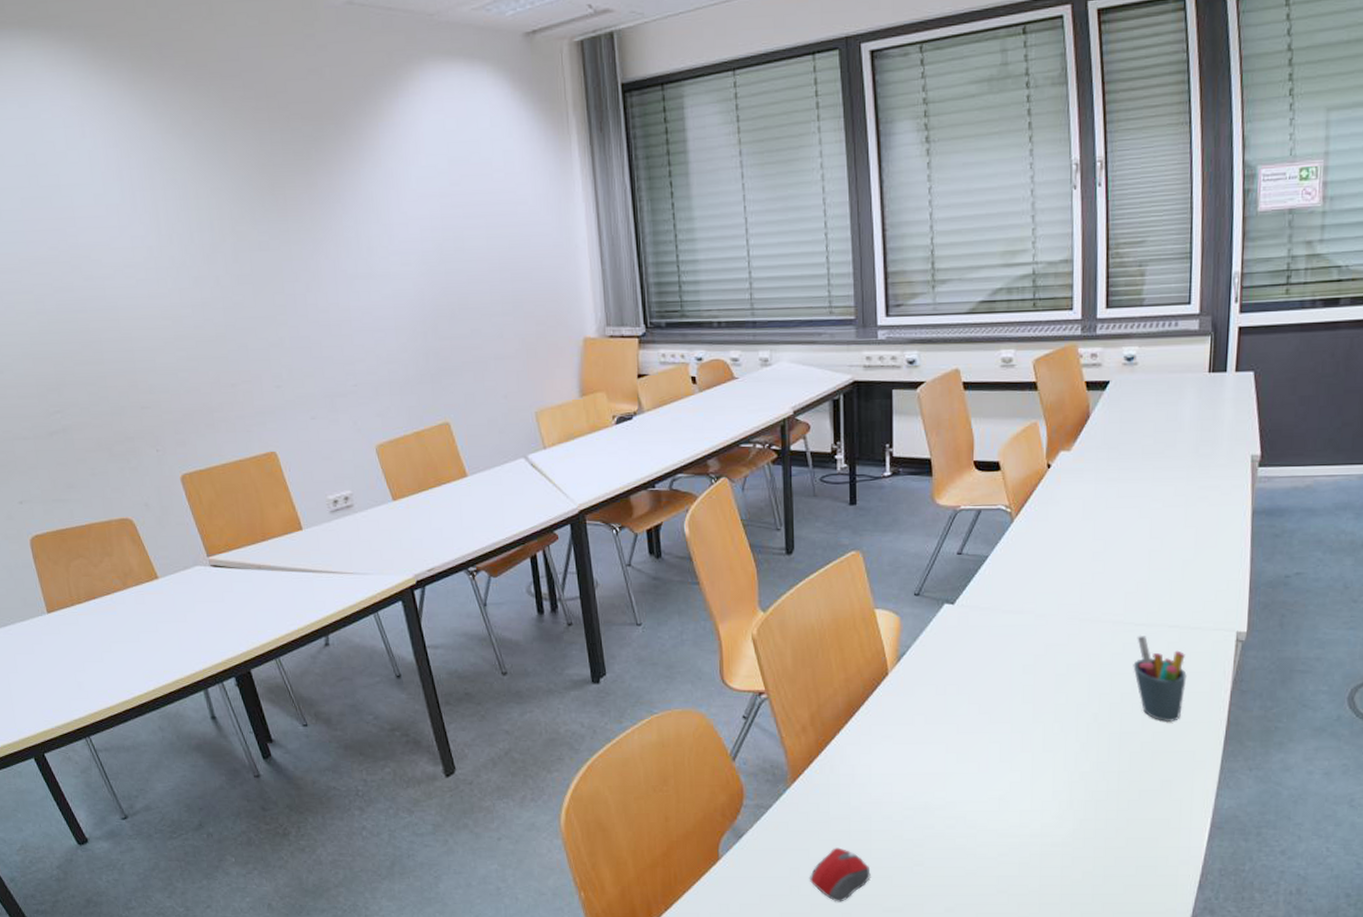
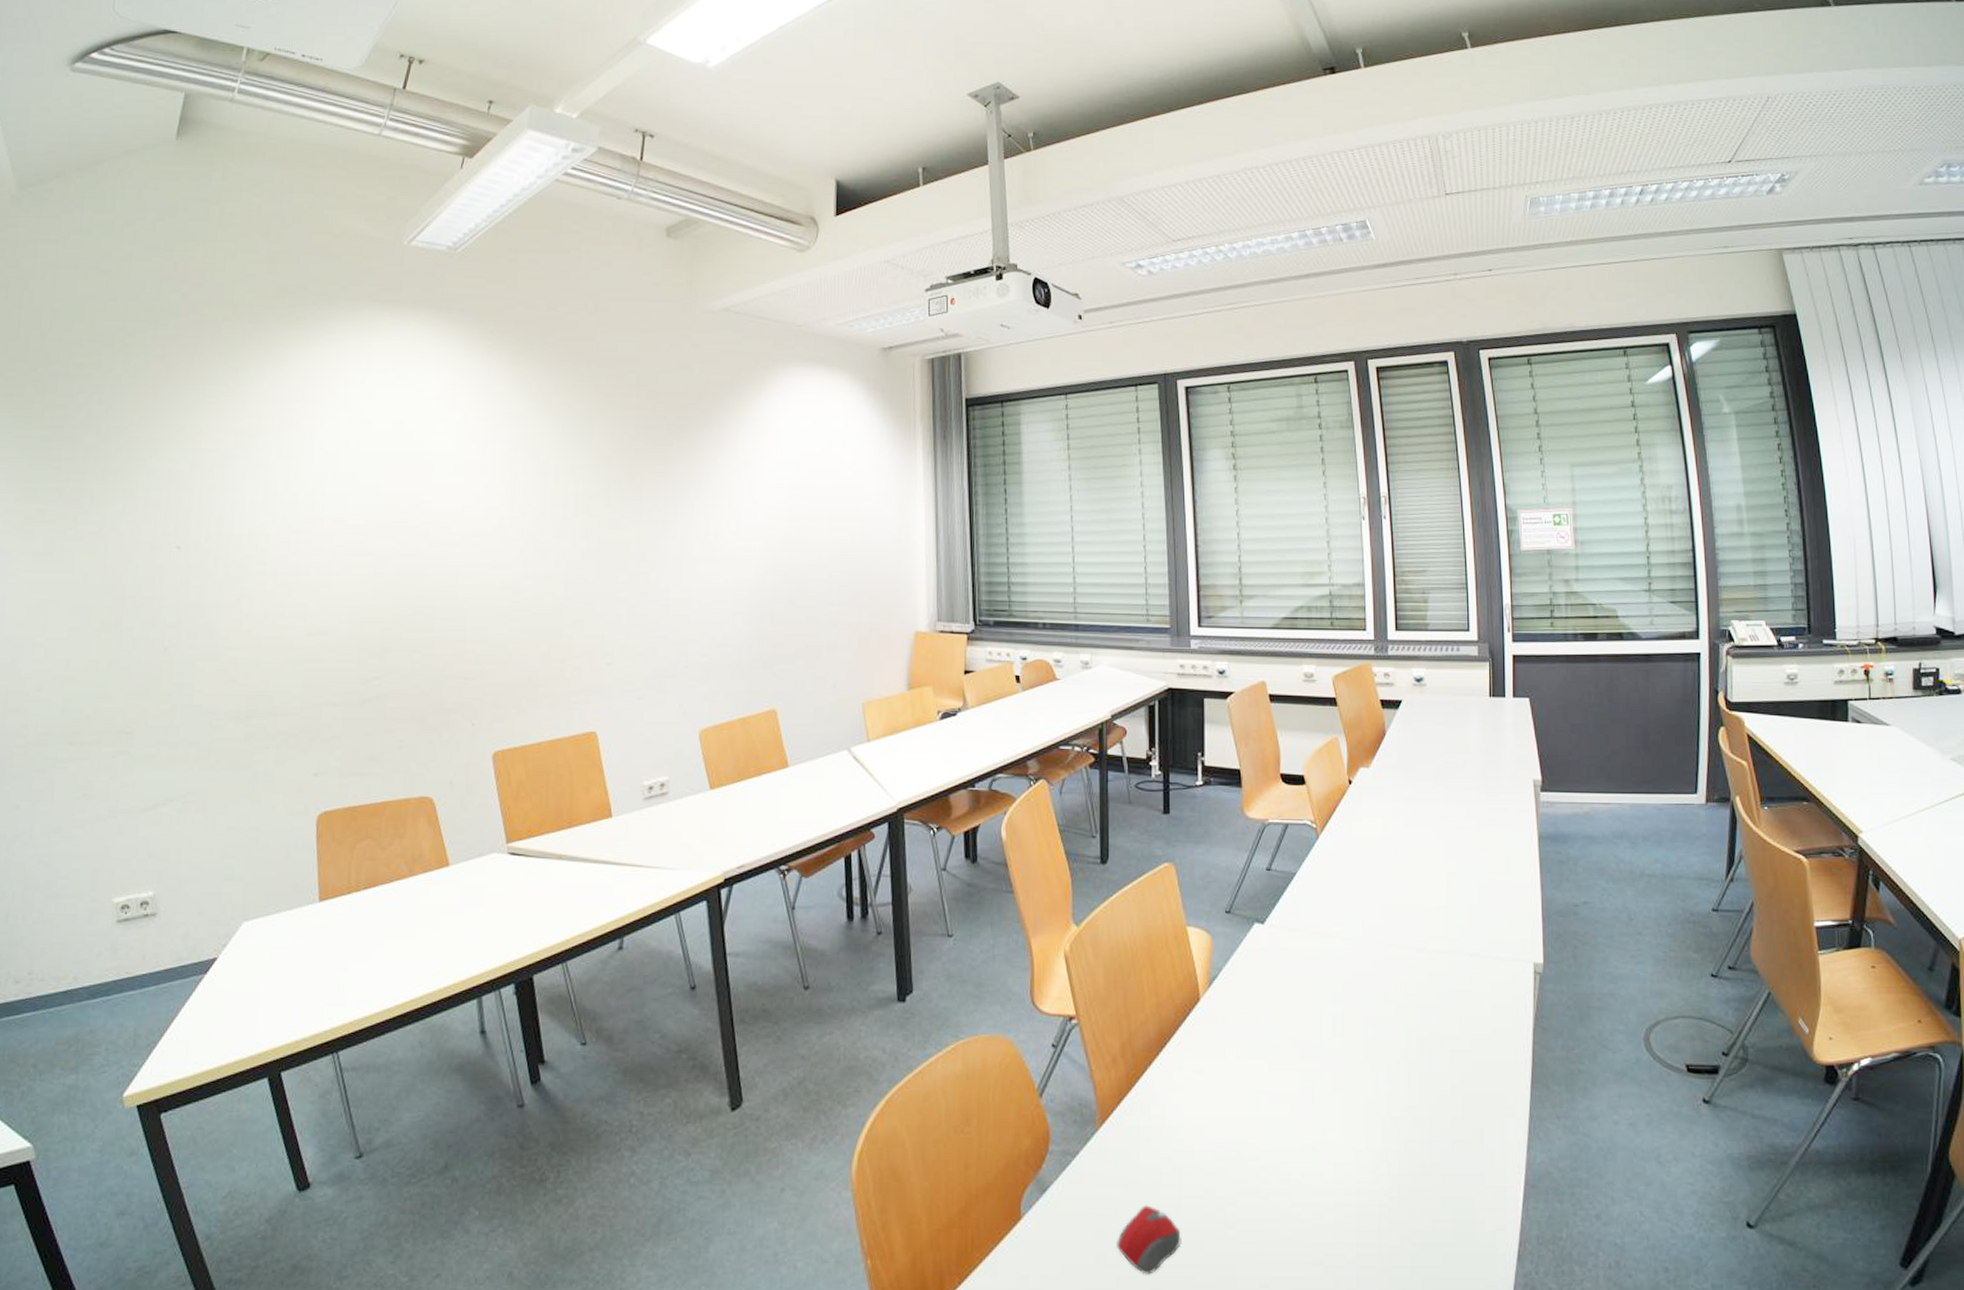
pen holder: present [1133,635,1187,722] -> none [1438,963,1490,1061]

